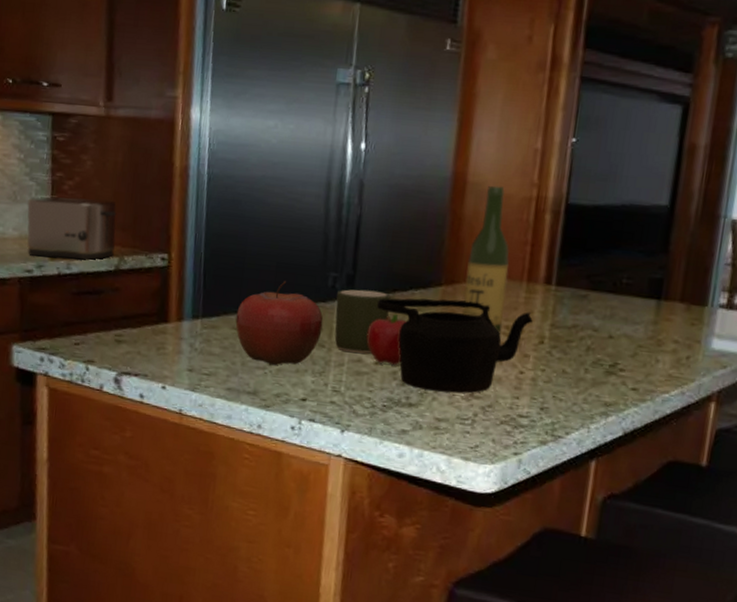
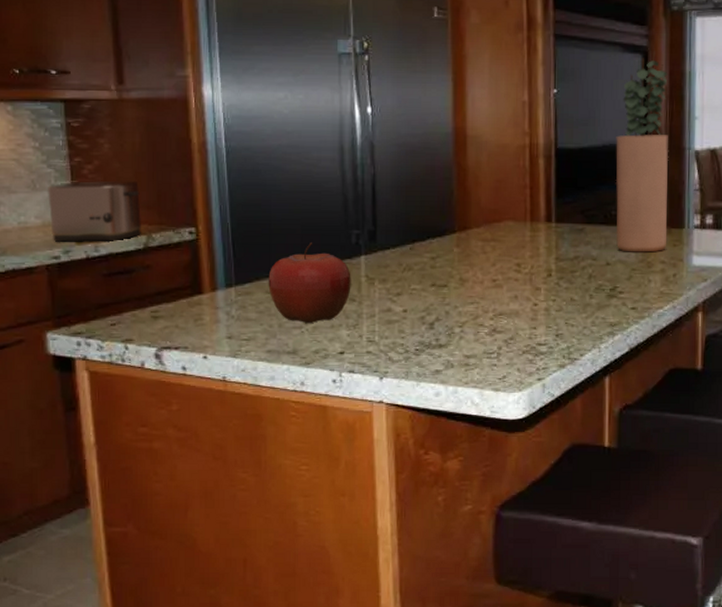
mug: present [334,289,391,354] -> none [361,243,411,304]
fruit: present [366,313,407,365] -> none [393,262,428,310]
teapot: present [377,298,533,393] -> none [400,244,540,330]
wine bottle: present [462,185,509,334] -> none [476,137,514,272]
vase: none [623,102,711,330] -> present [615,51,669,253]

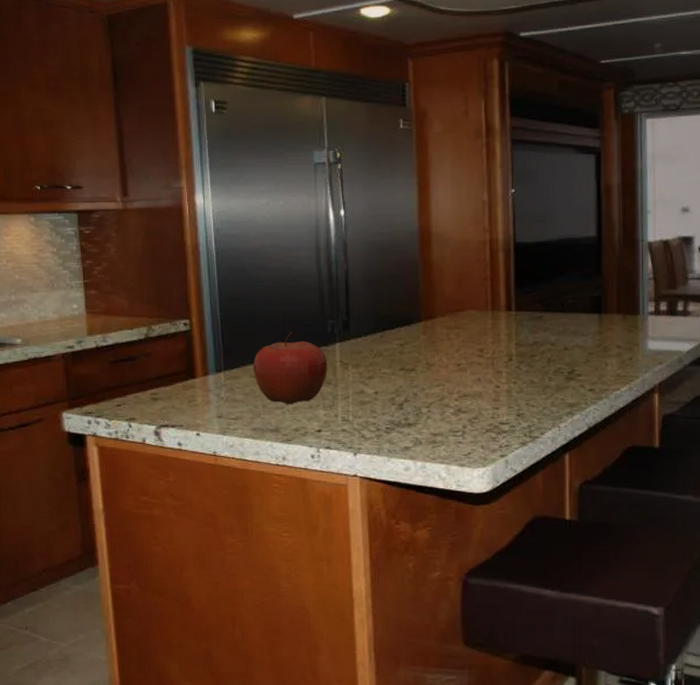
toaster: present [46,180,141,242] -> none [63,279,143,334]
vase: present [615,51,669,253] -> none [571,151,623,338]

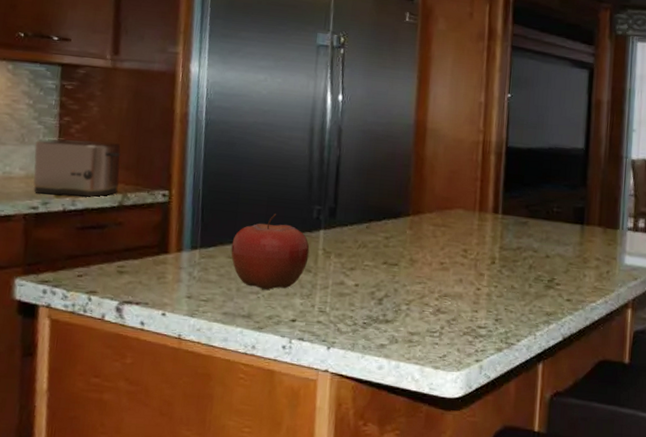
toaster: none [63,279,143,334] -> present [33,139,121,198]

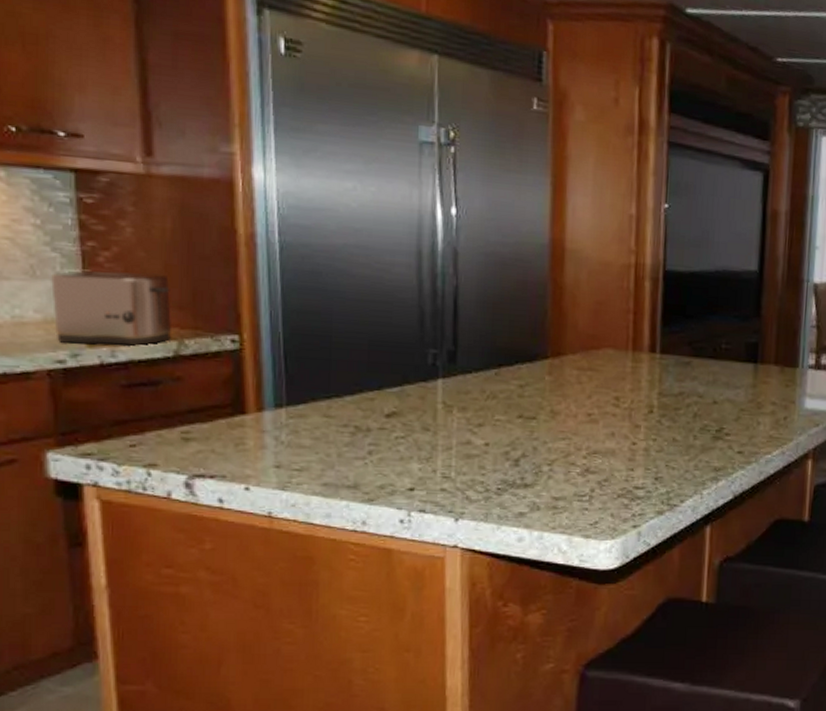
fruit: present [231,214,310,290] -> none [326,360,426,454]

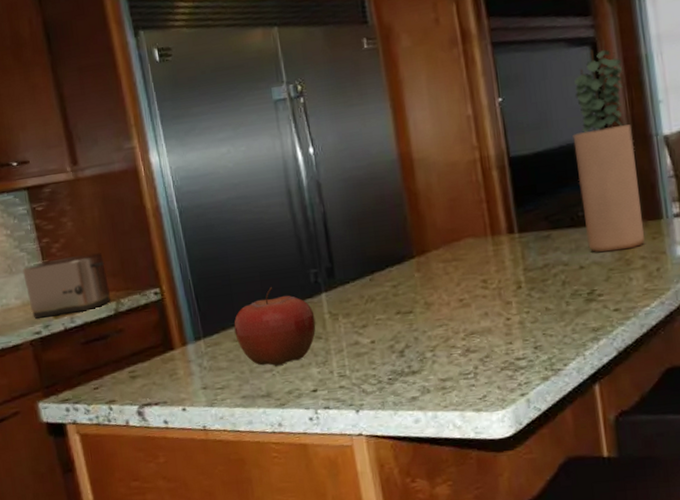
fruit: none [326,360,426,454] -> present [234,287,316,366]
vase: none [725,169,790,392] -> present [573,40,645,253]

